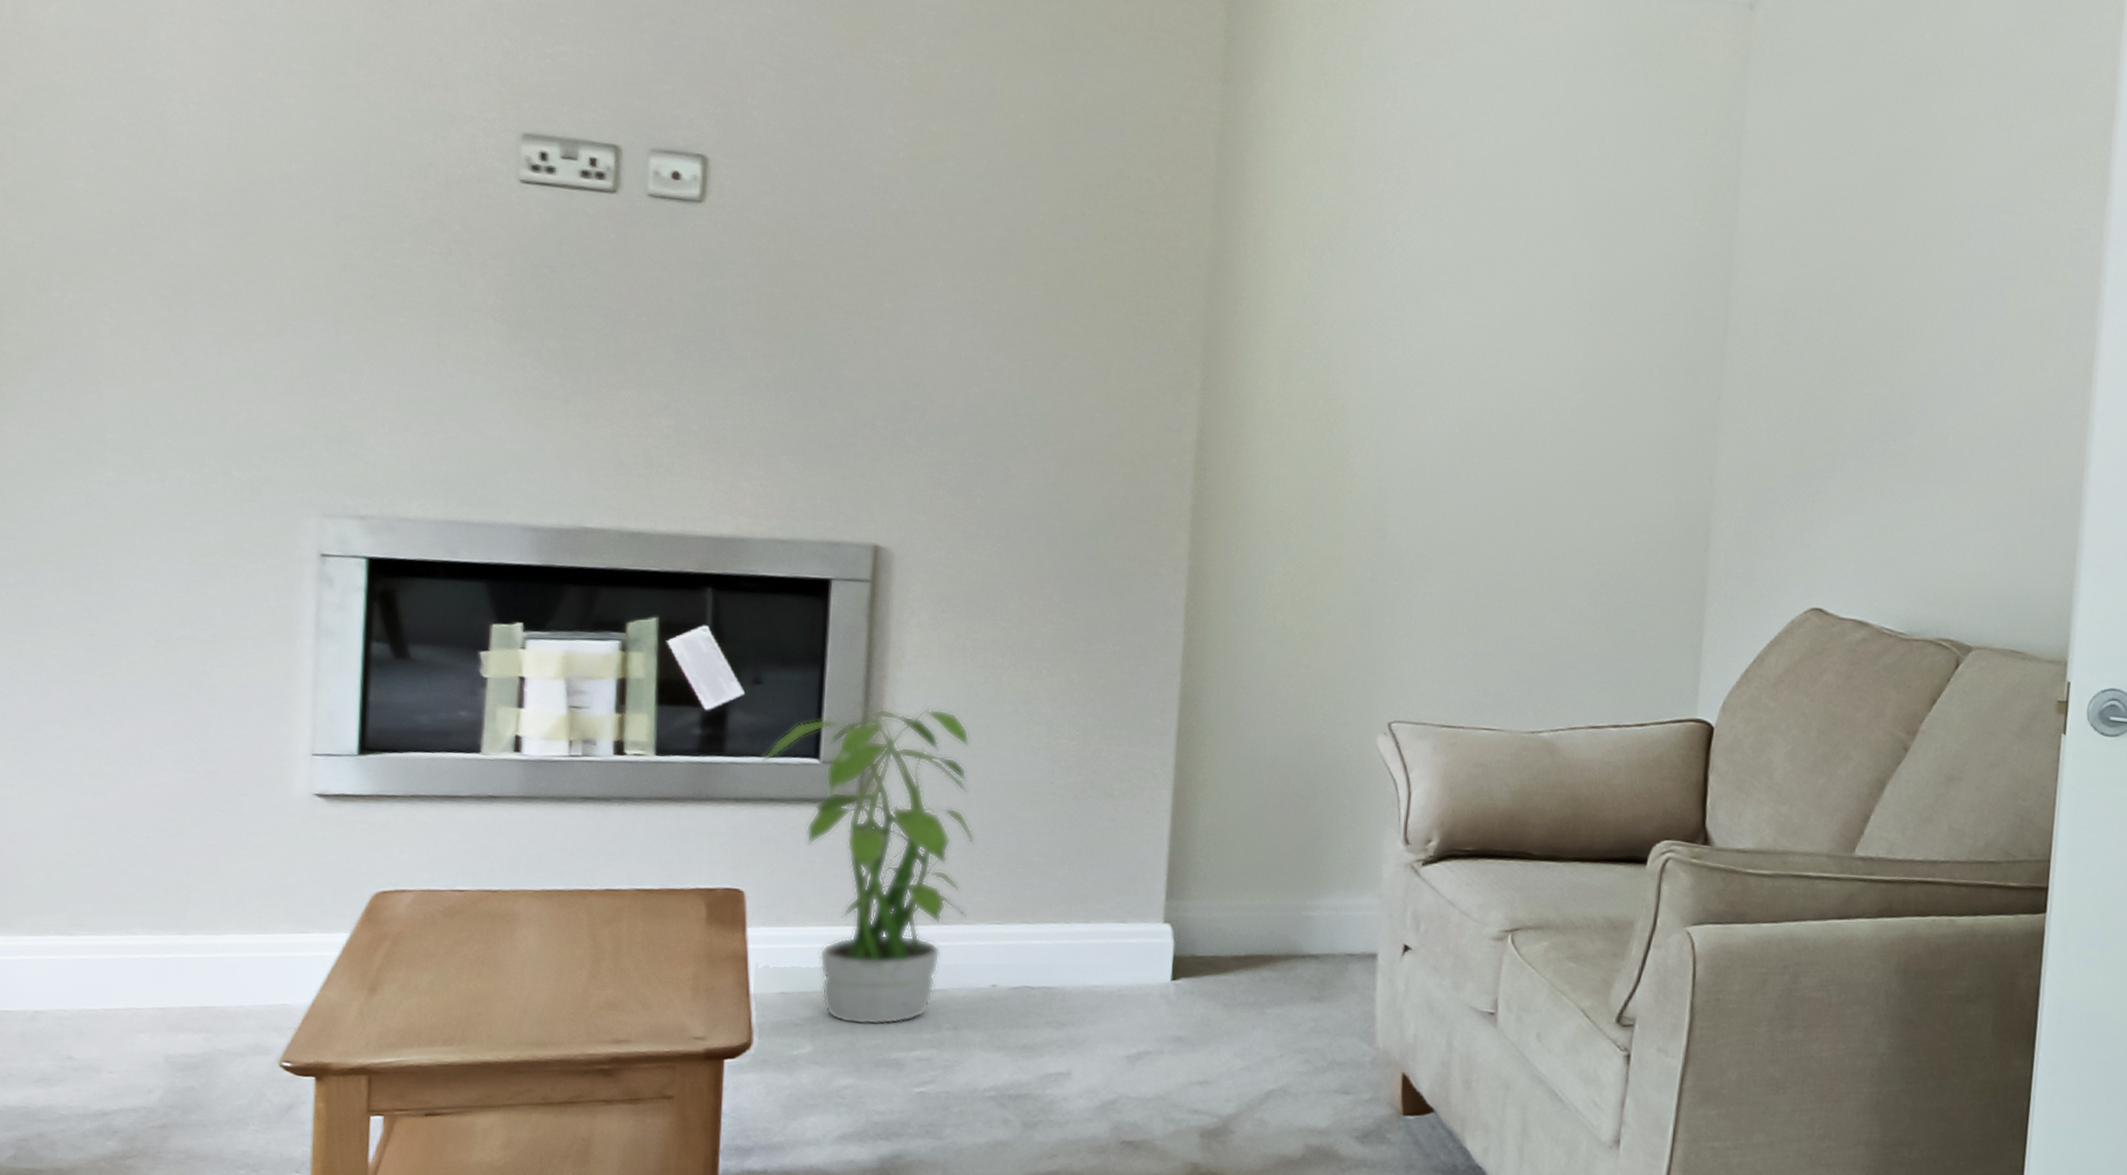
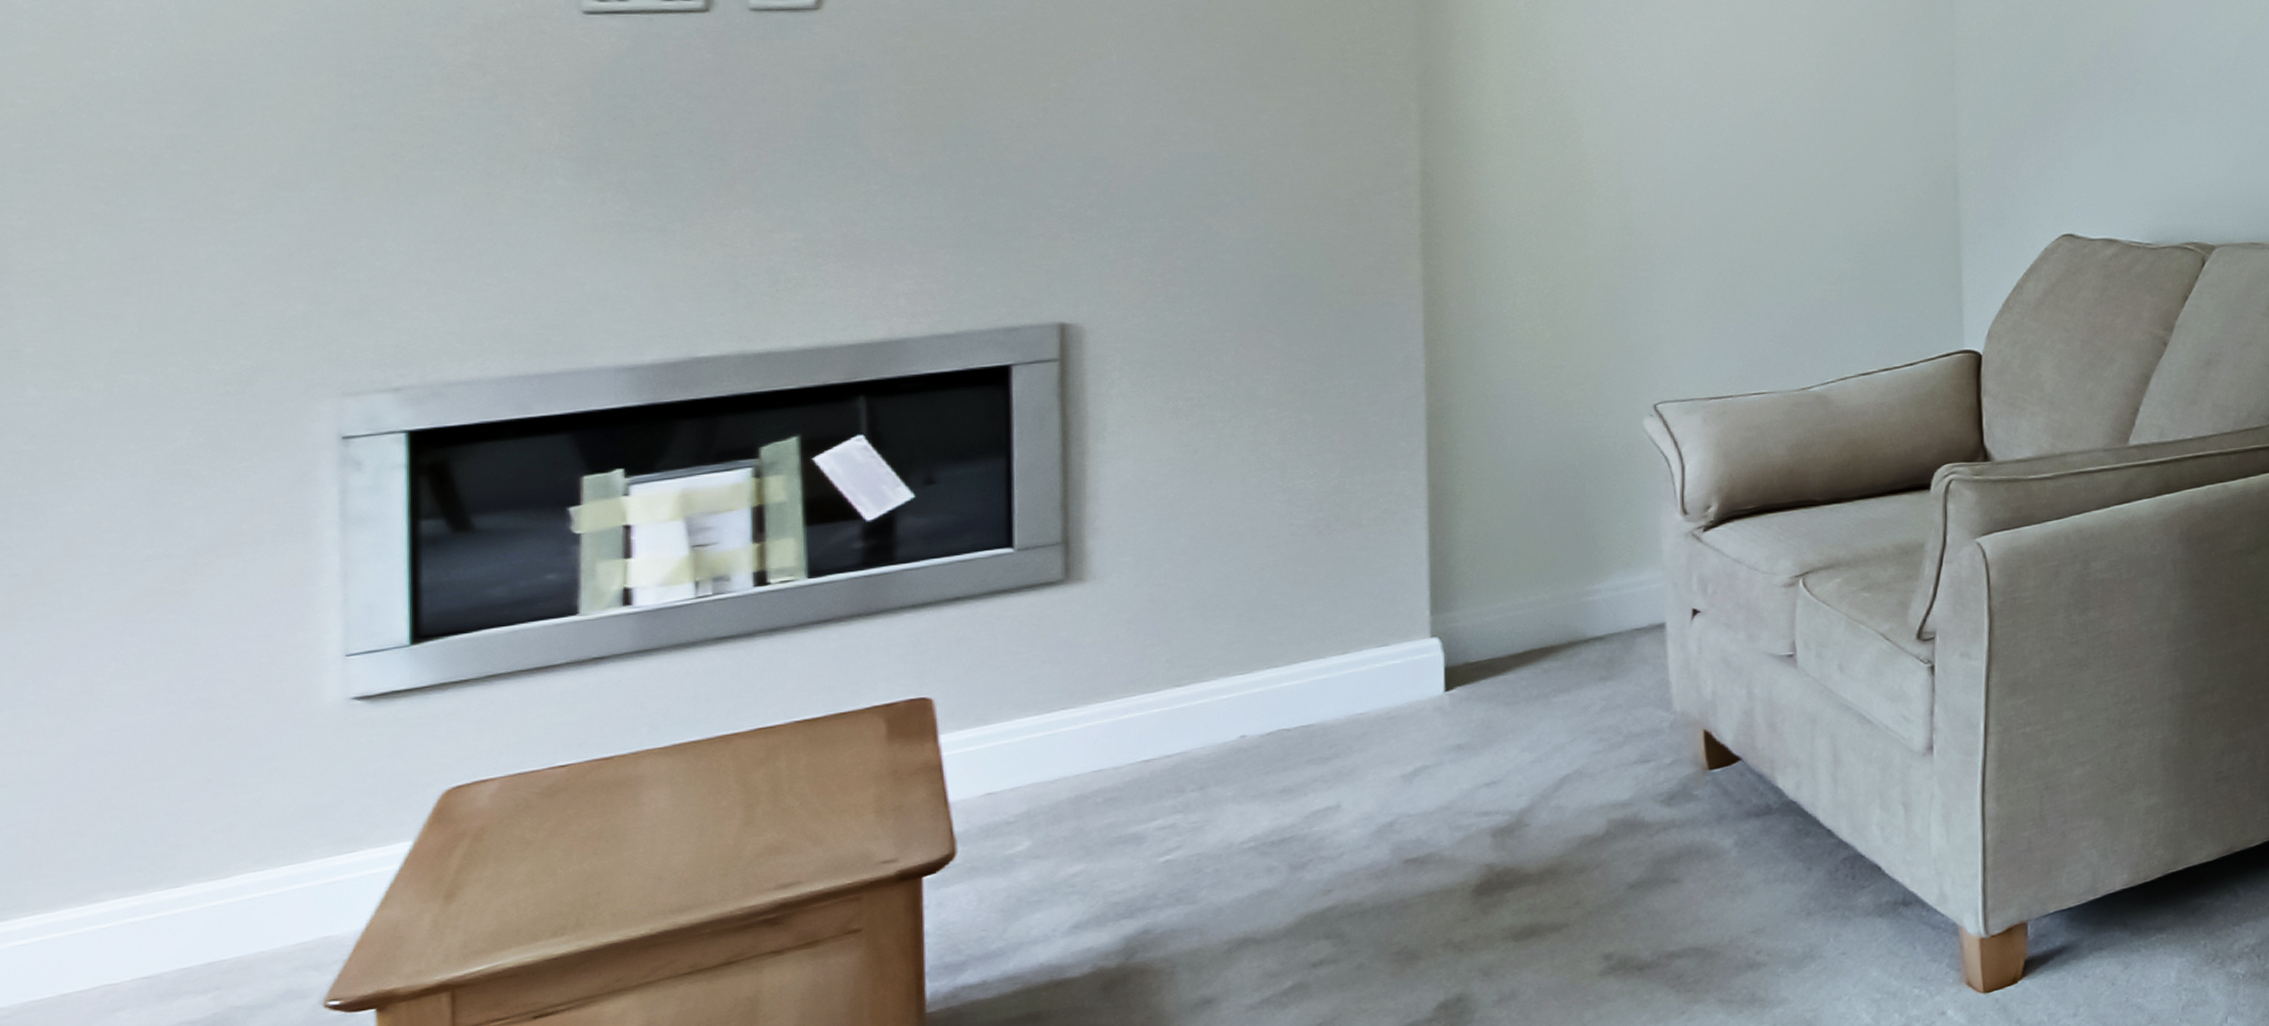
potted plant: present [757,700,975,1026] -> none [937,473,1207,810]

